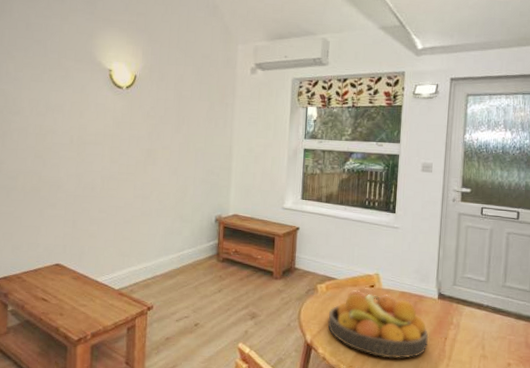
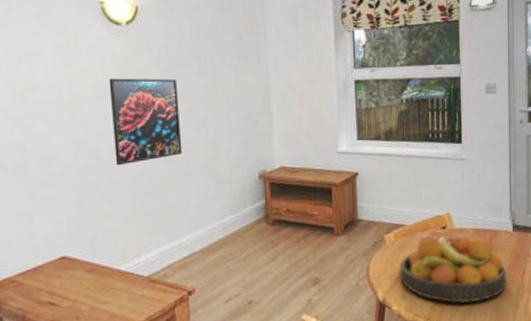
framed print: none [105,129,159,198] -> present [109,78,183,166]

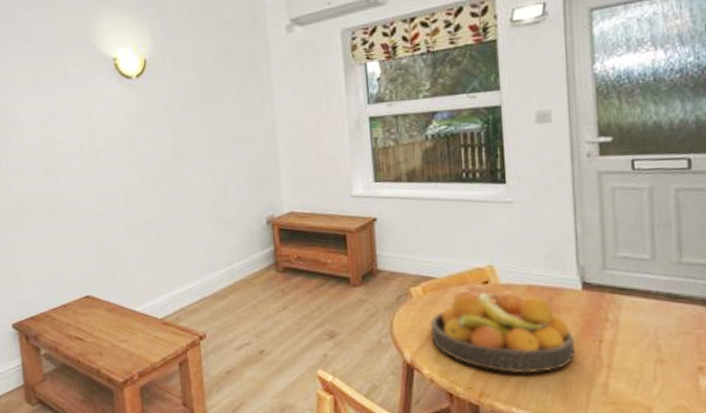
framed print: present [109,78,183,166] -> none [122,126,191,212]

